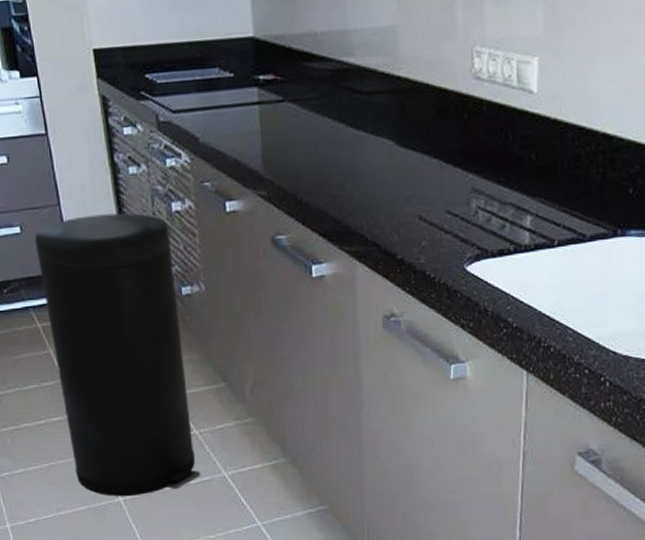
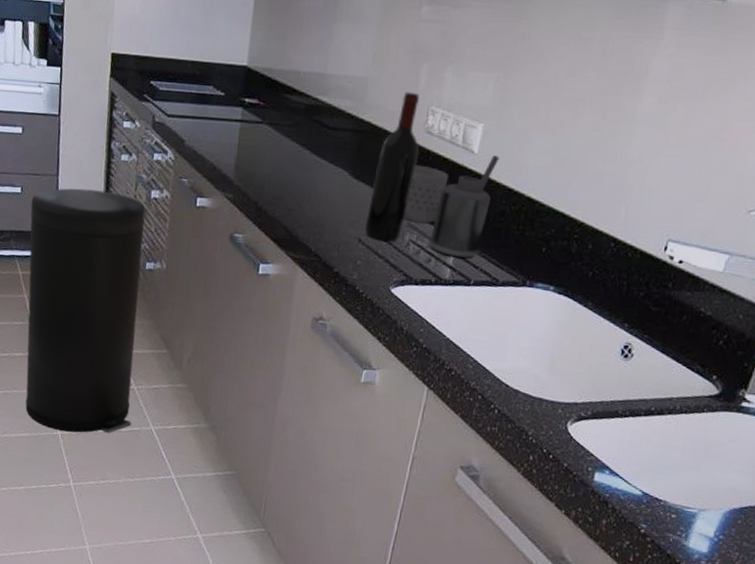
wine bottle: none [423,34,470,214] -> present [365,91,419,242]
mug: none [465,118,510,185] -> present [404,164,449,223]
soap dispenser: none [500,91,563,218] -> present [429,155,500,259]

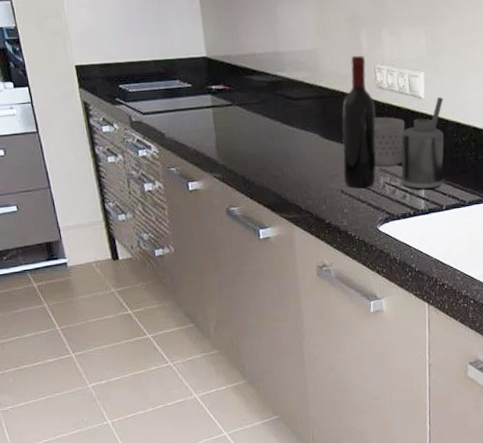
pedal bin: present [25,188,146,433] -> none [29,193,176,420]

